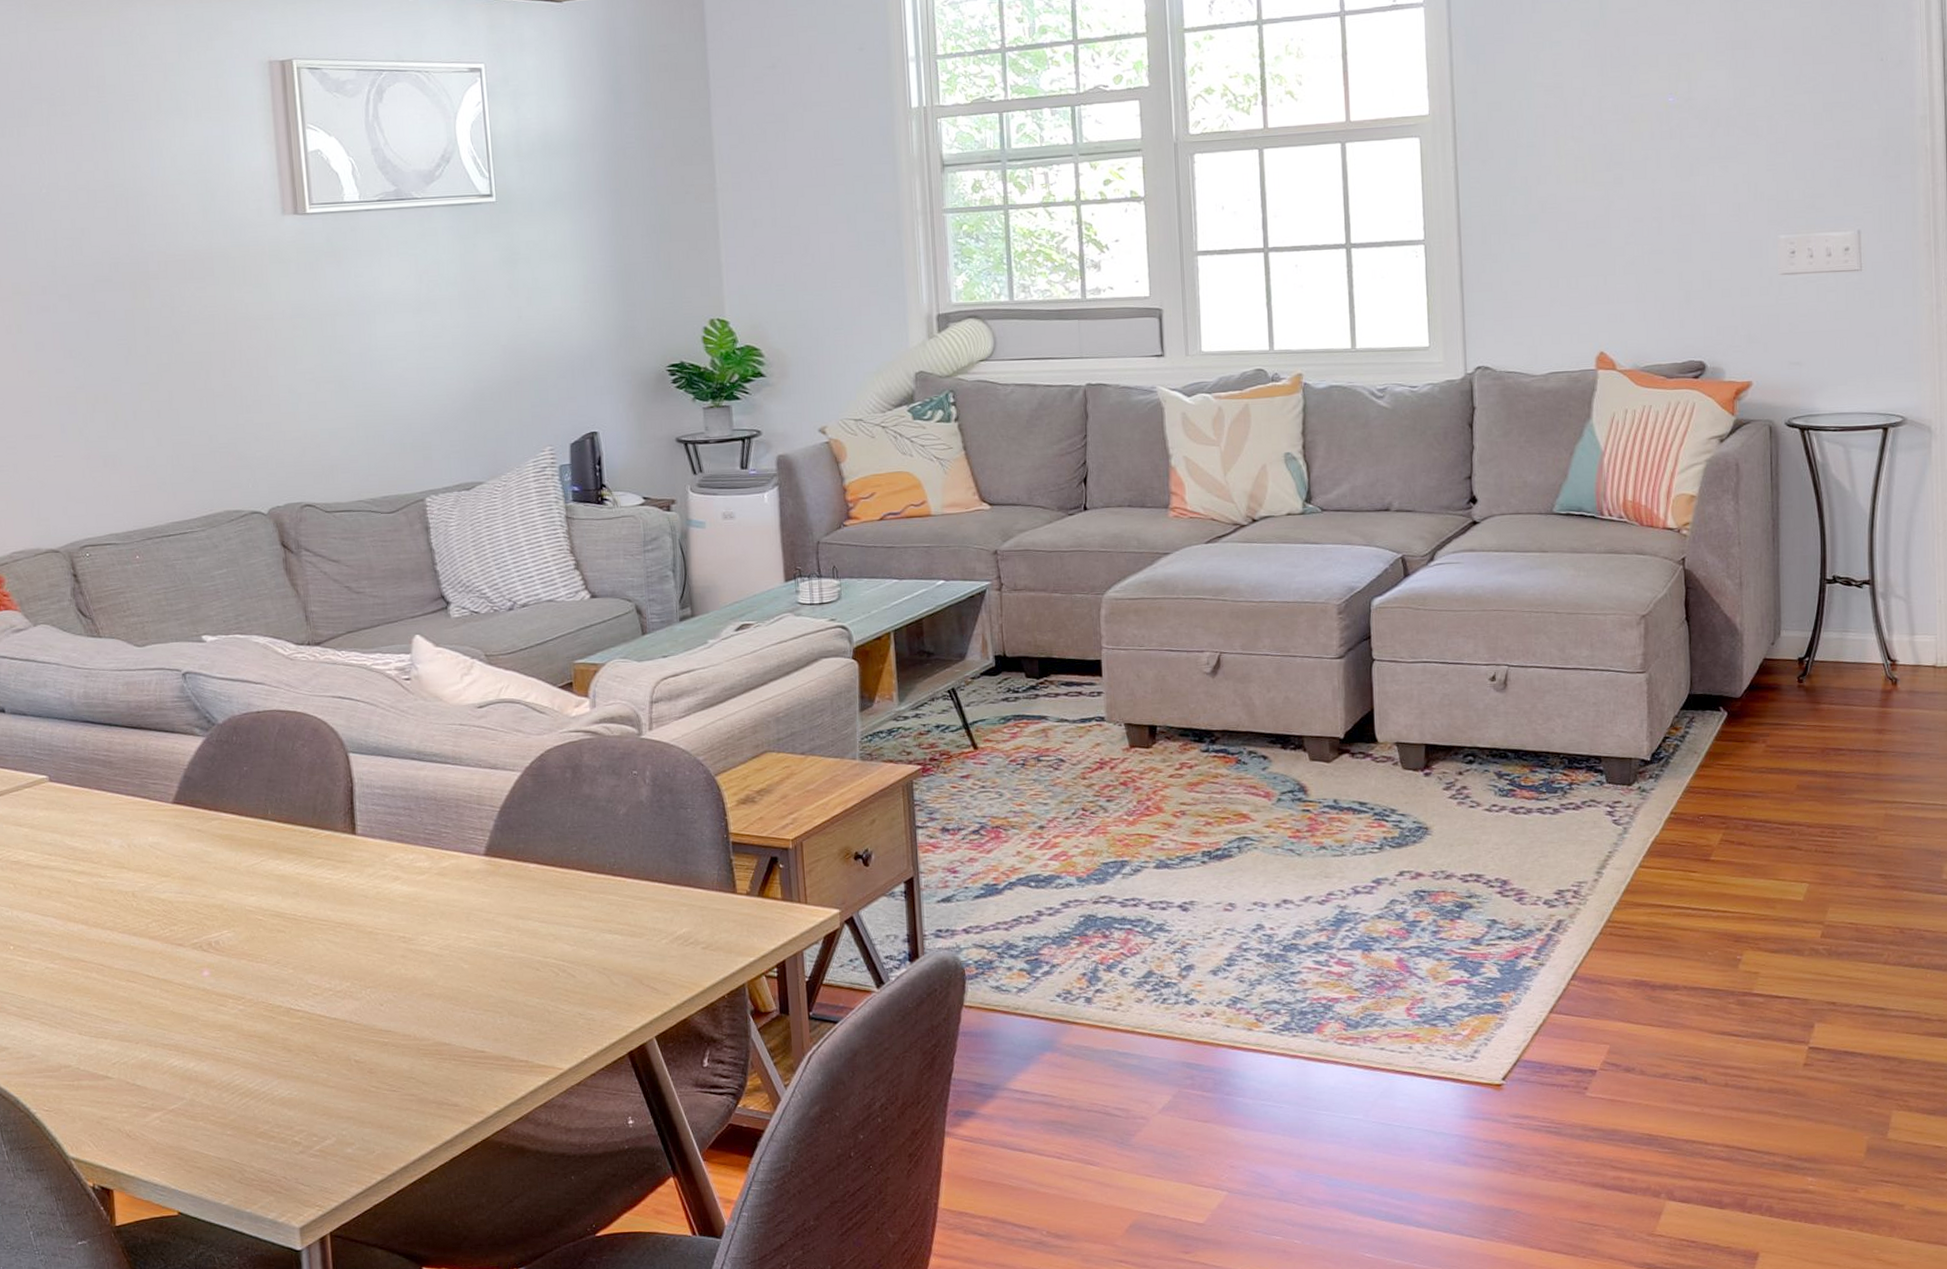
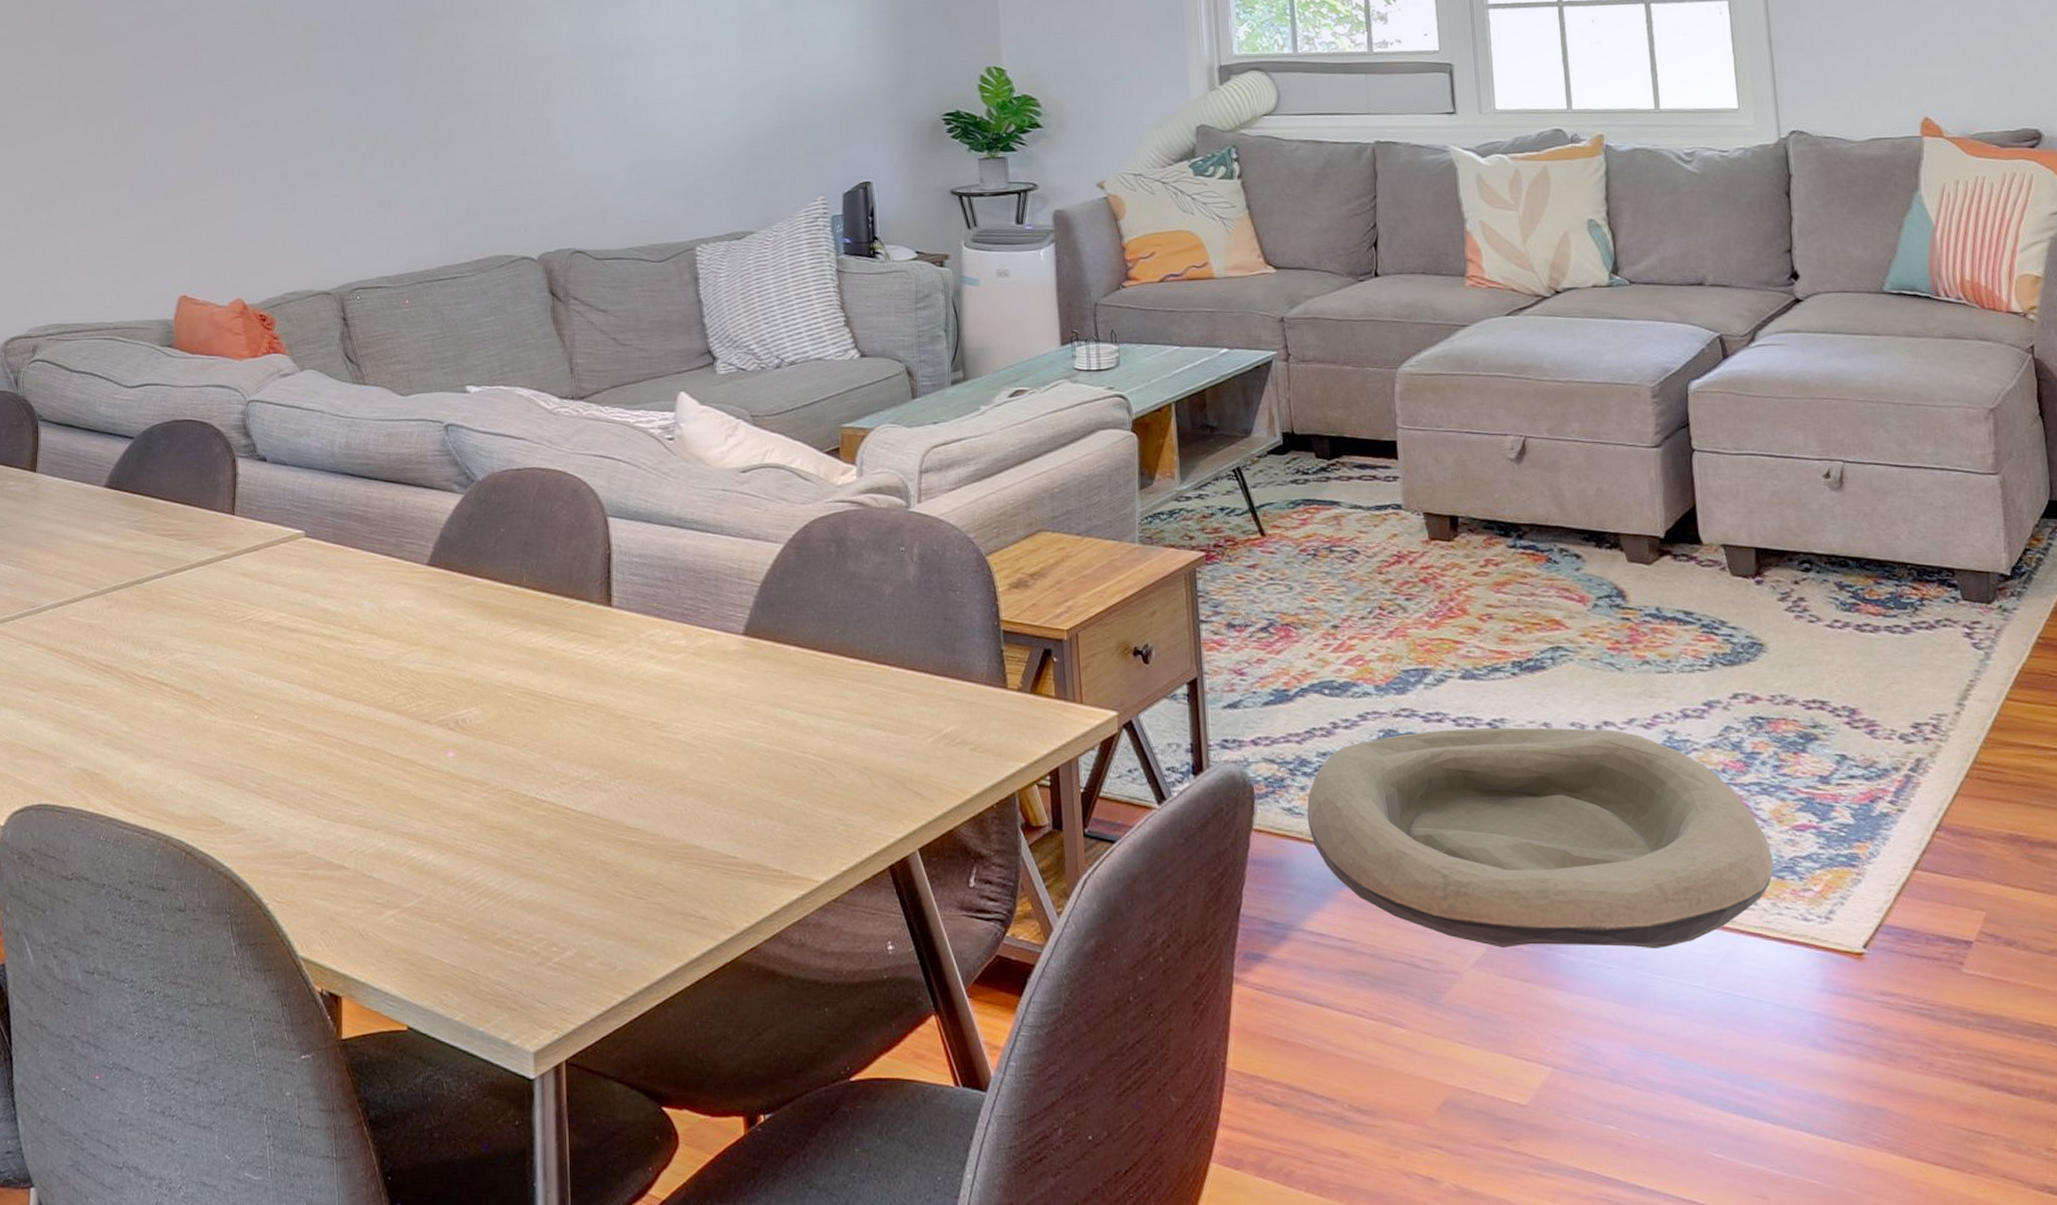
dog bed: none [1013,907,1428,1095] -> present [1306,727,1774,949]

